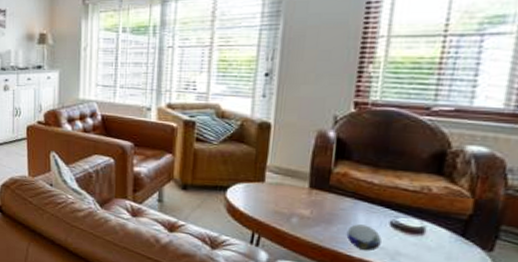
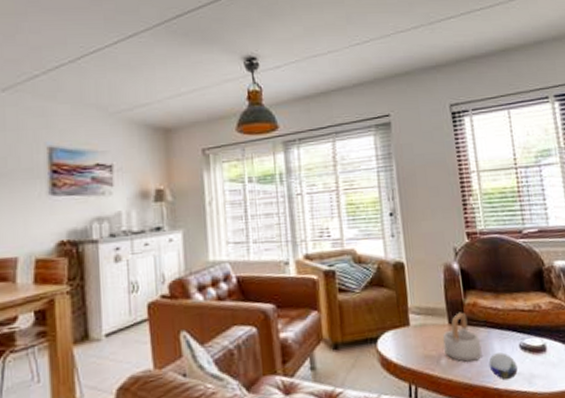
teapot: none [297,179,343,227] -> present [443,312,482,363]

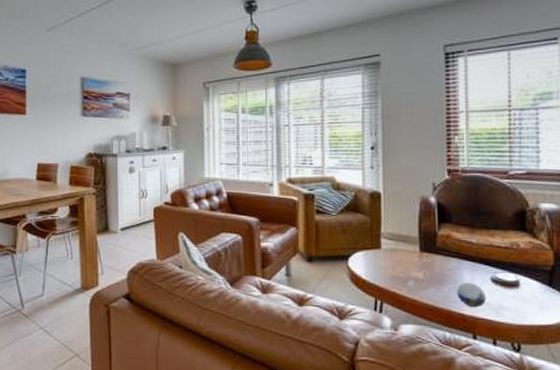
teapot: present [443,312,482,363] -> none [412,242,451,288]

